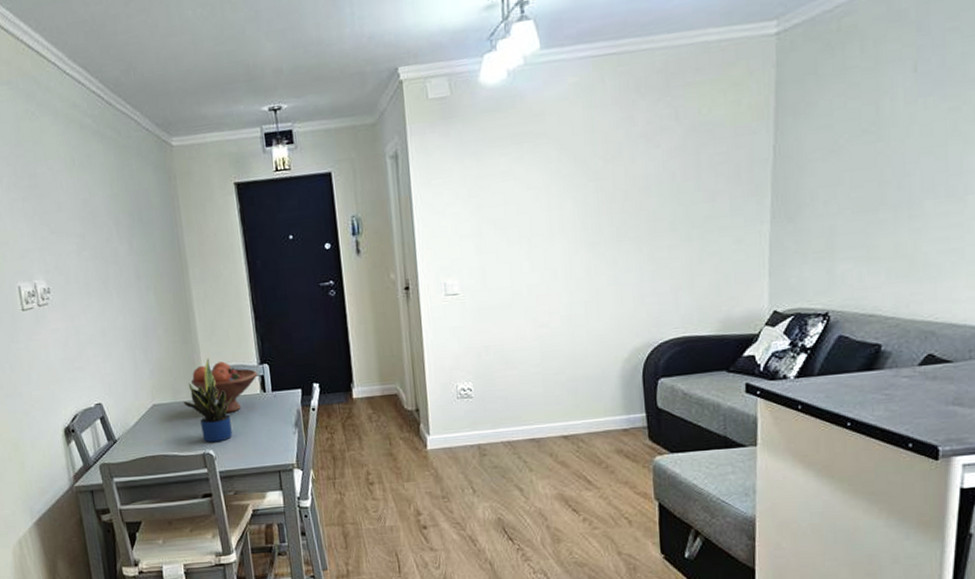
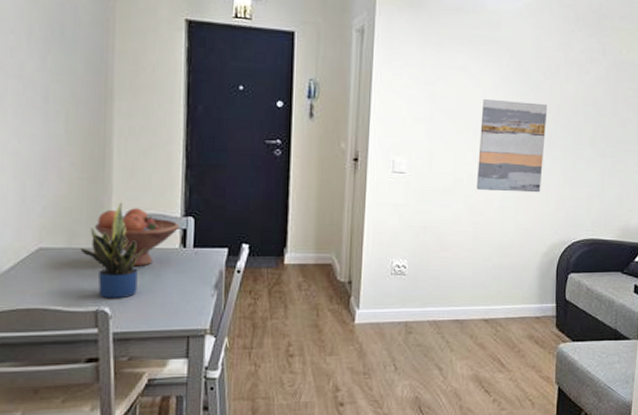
wall art: none [534,193,614,300] -> present [476,98,548,193]

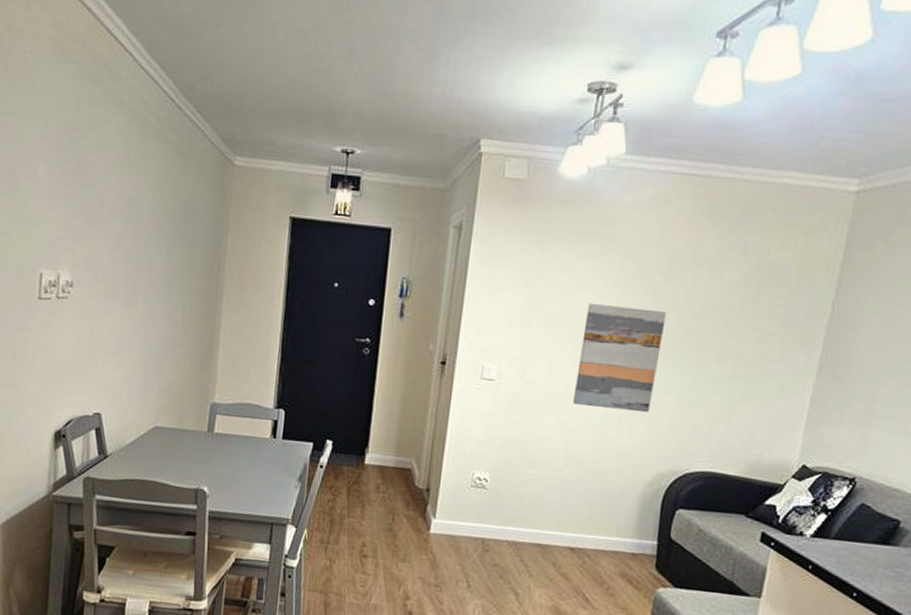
potted plant: present [80,202,146,299] -> none [187,390,242,480]
fruit bowl: present [94,208,180,267] -> none [199,396,272,452]

